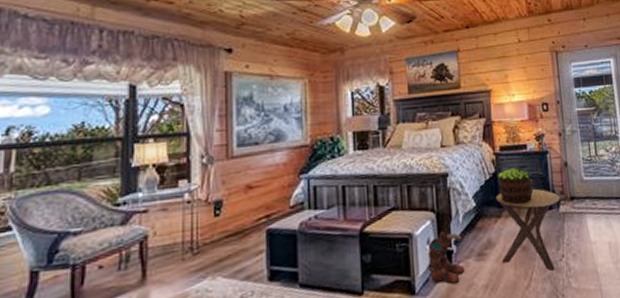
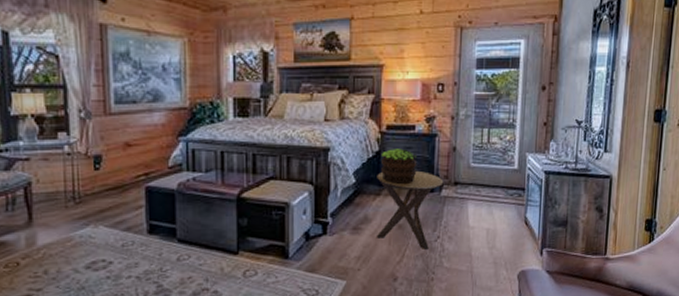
boots: present [428,231,465,285] -> none [304,203,339,253]

